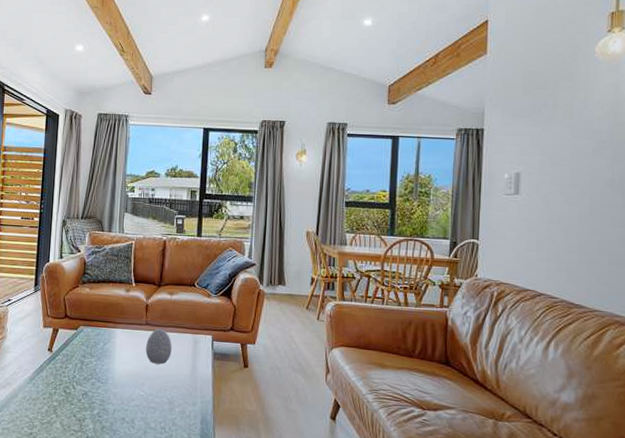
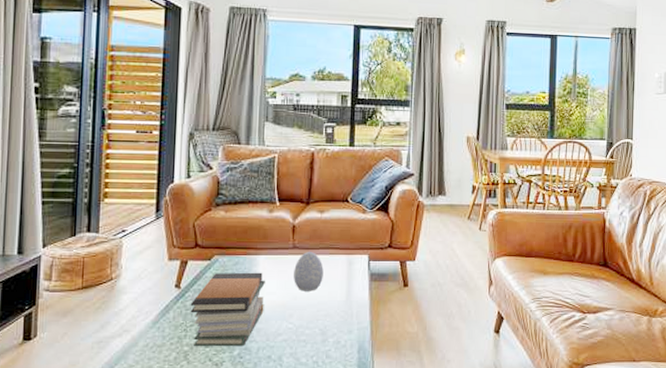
book stack: none [59,341,122,407] -> present [190,272,265,347]

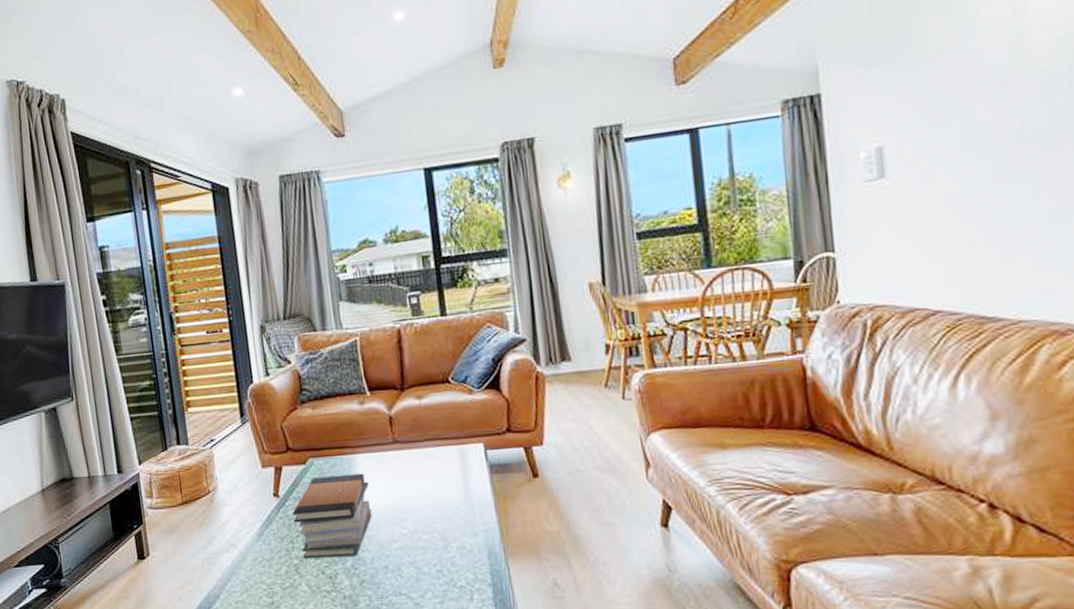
decorative egg: present [294,251,324,291] -> none [398,444,434,492]

